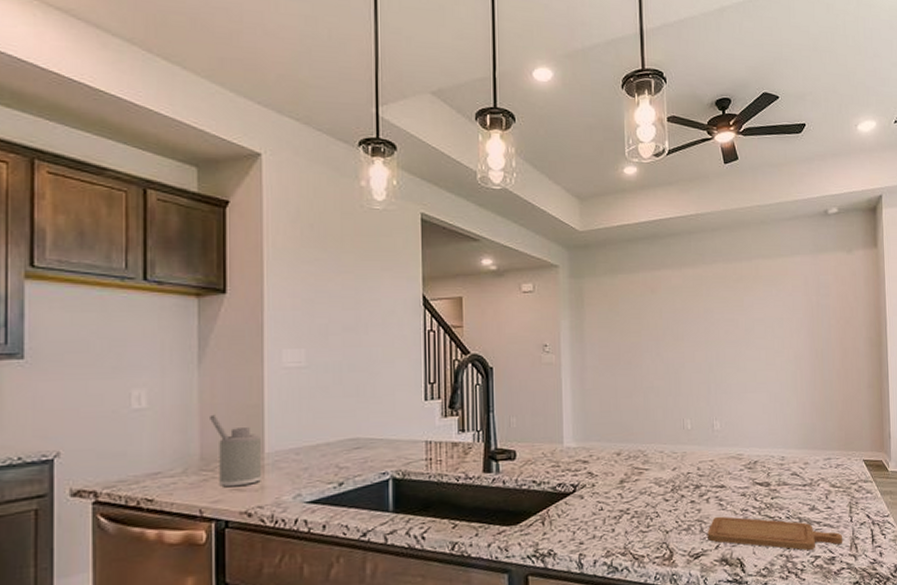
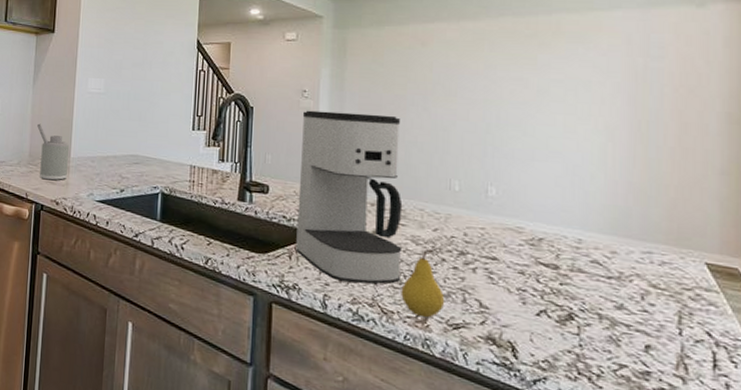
coffee maker: none [545,363,648,537] -> present [296,110,403,285]
fruit: none [649,488,687,555] -> present [401,248,445,318]
chopping board: present [707,516,843,551] -> none [471,289,665,359]

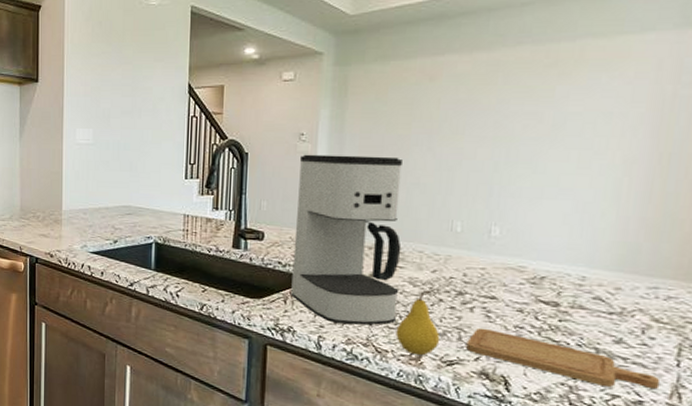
soap dispenser: present [37,123,70,181] -> none [27,177,61,234]
chopping board: none [471,289,665,359] -> present [466,327,661,389]

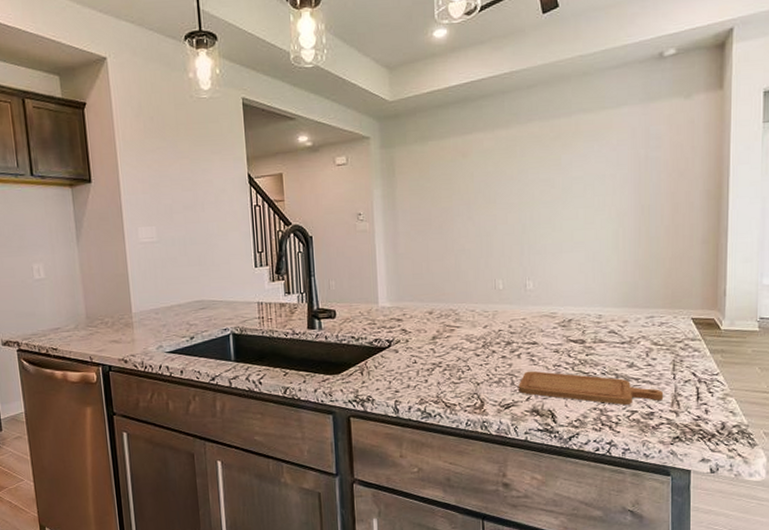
coffee maker: present [291,154,402,325] -> none [359,228,459,386]
fruit: present [396,290,441,356] -> none [460,344,497,404]

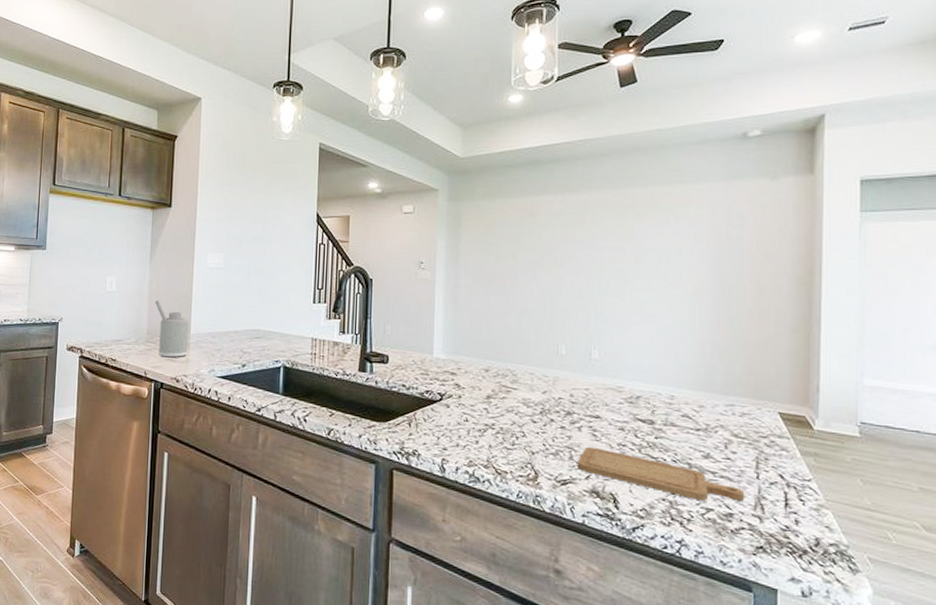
soap dispenser: none [90,282,131,340] -> present [155,300,190,358]

